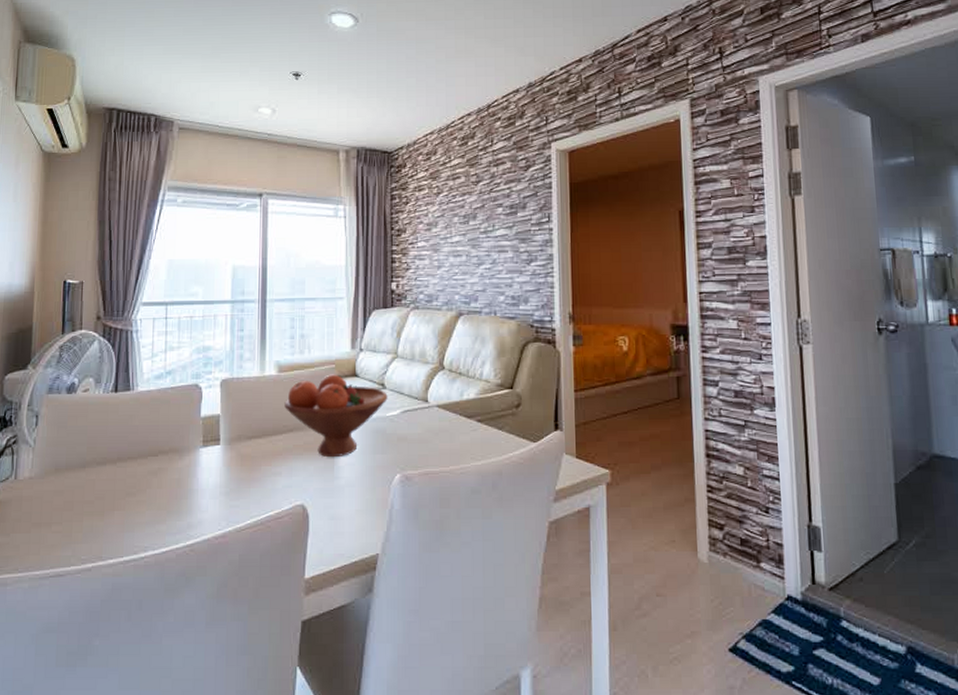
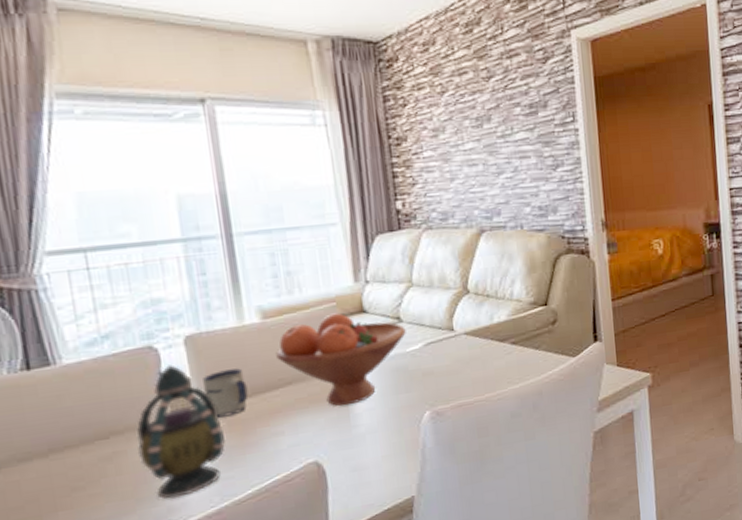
teapot: none [175,402,238,516] -> present [137,364,226,499]
mug: none [228,412,260,452] -> present [203,368,249,418]

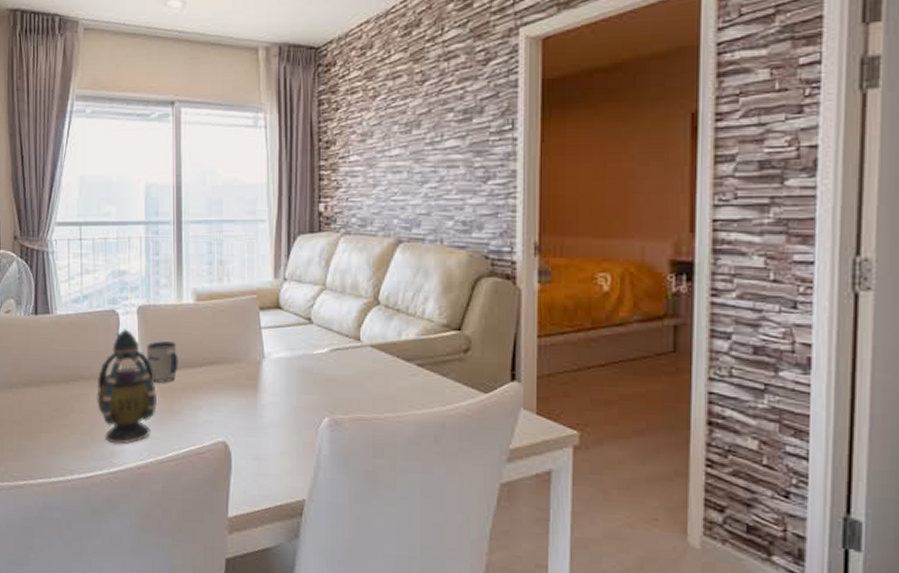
fruit bowl: present [276,313,406,406] -> none [203,305,315,395]

